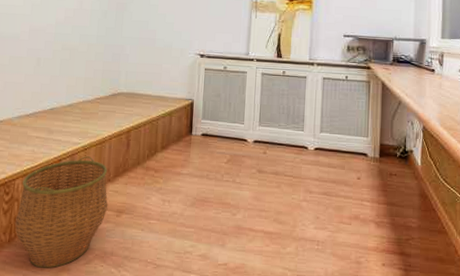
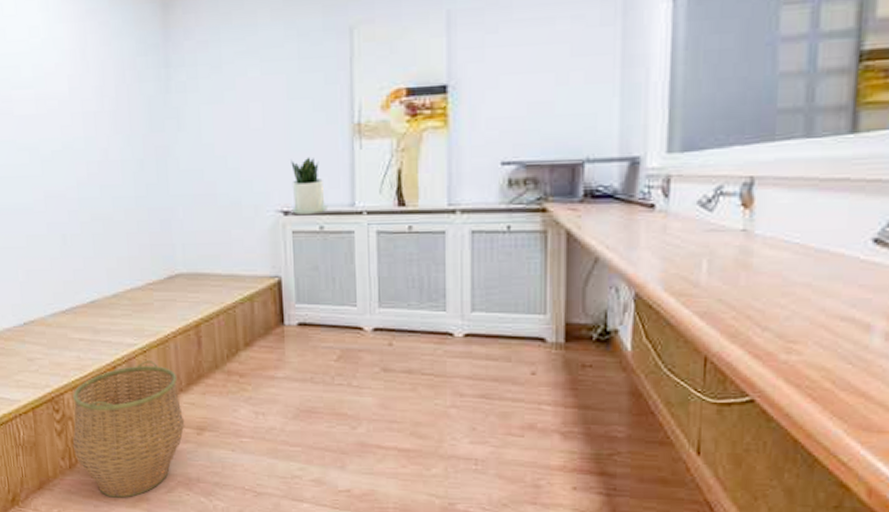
planter: none [206,20,231,59] -> present [291,157,329,216]

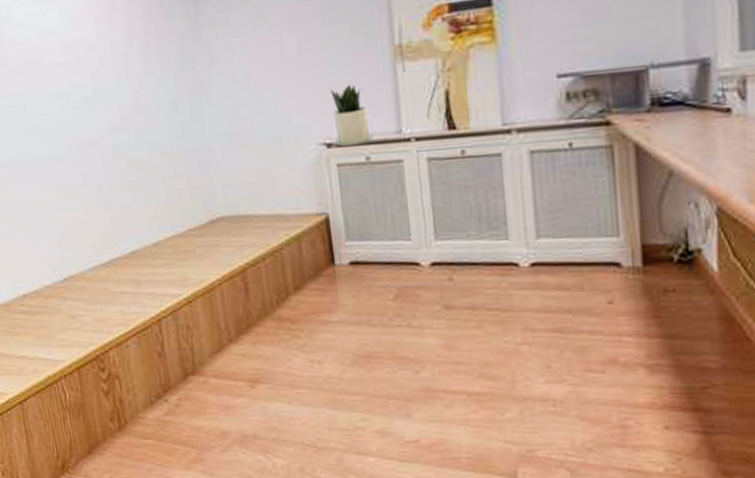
basket: present [72,360,185,498] -> none [118,311,237,460]

